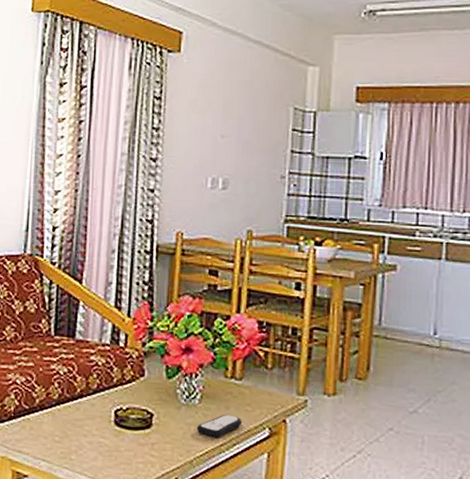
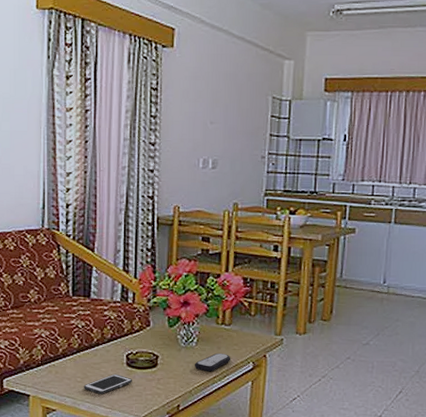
cell phone: none [62,434,121,460] -> present [84,374,132,395]

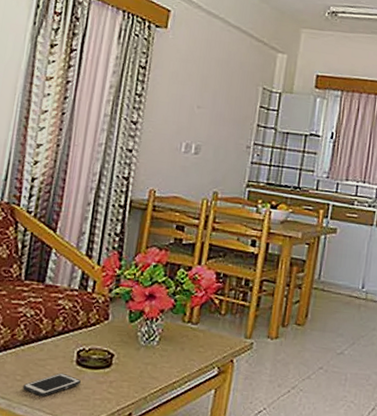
remote control: present [194,353,231,372] -> none [152,354,195,377]

